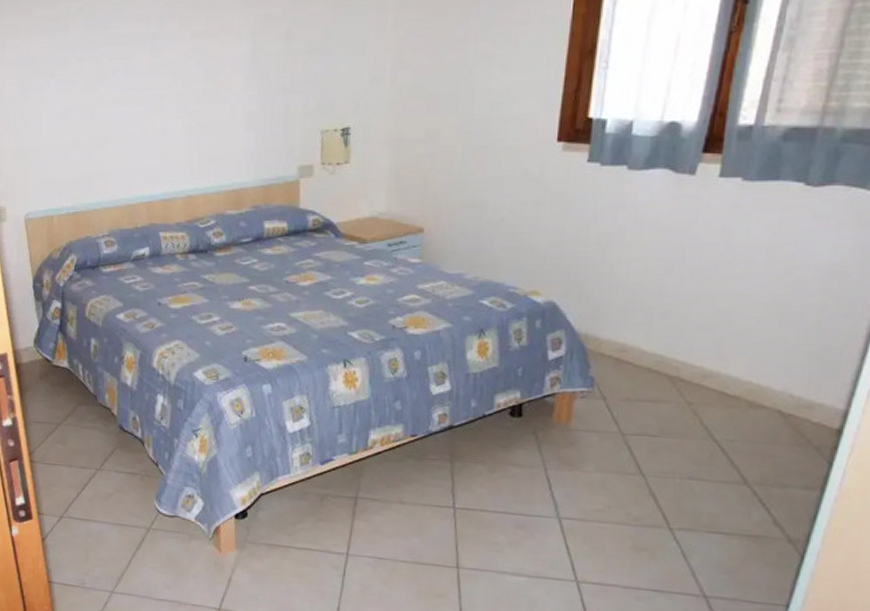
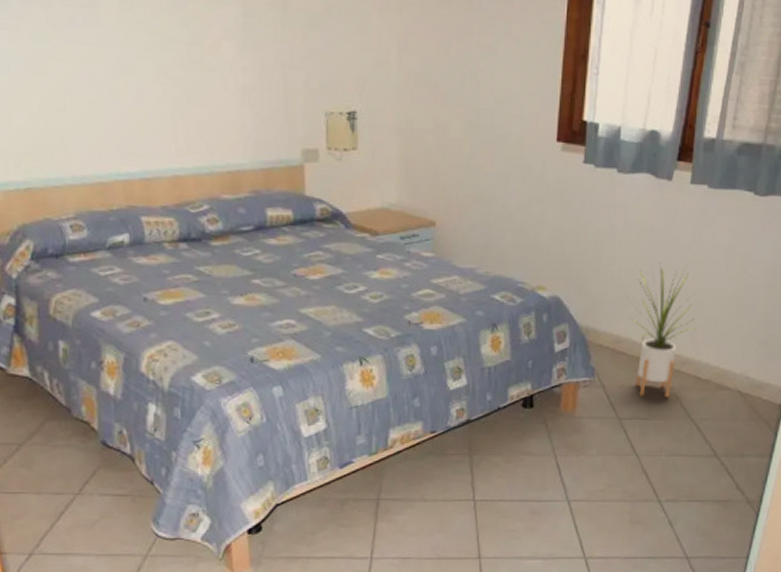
house plant: none [636,263,727,415] -> present [627,261,699,398]

